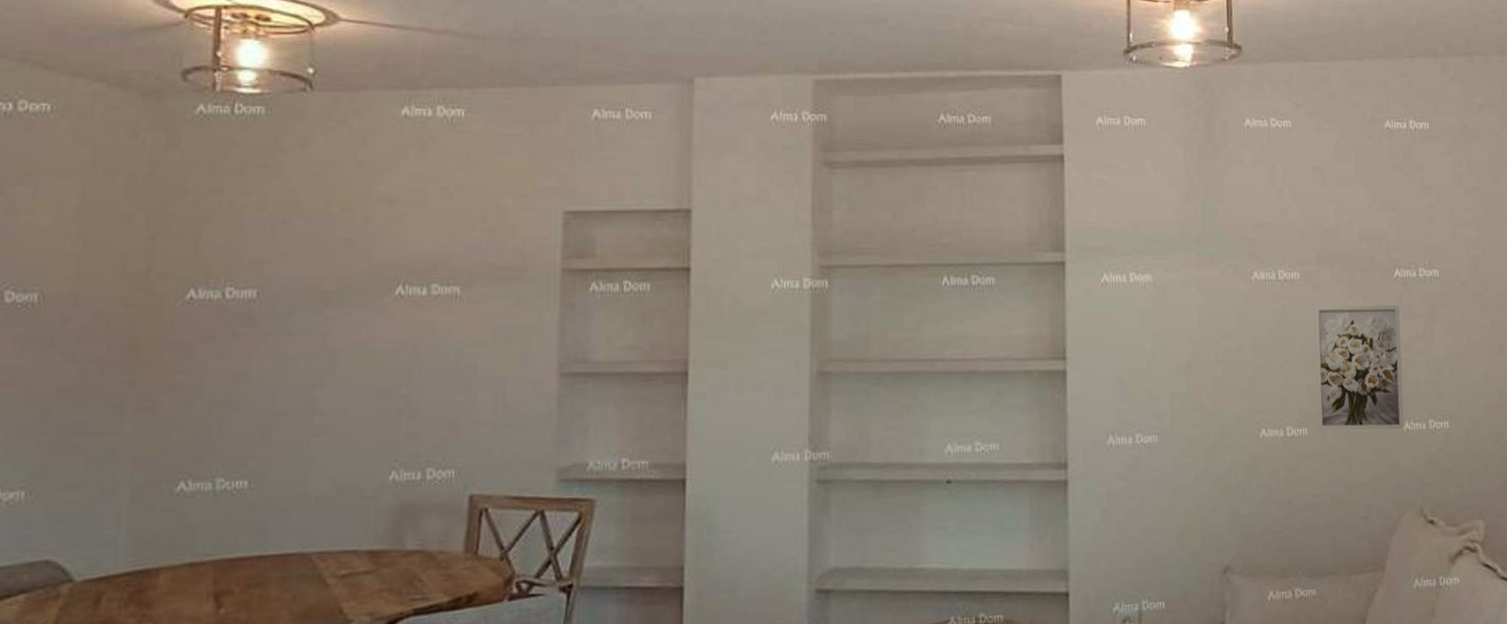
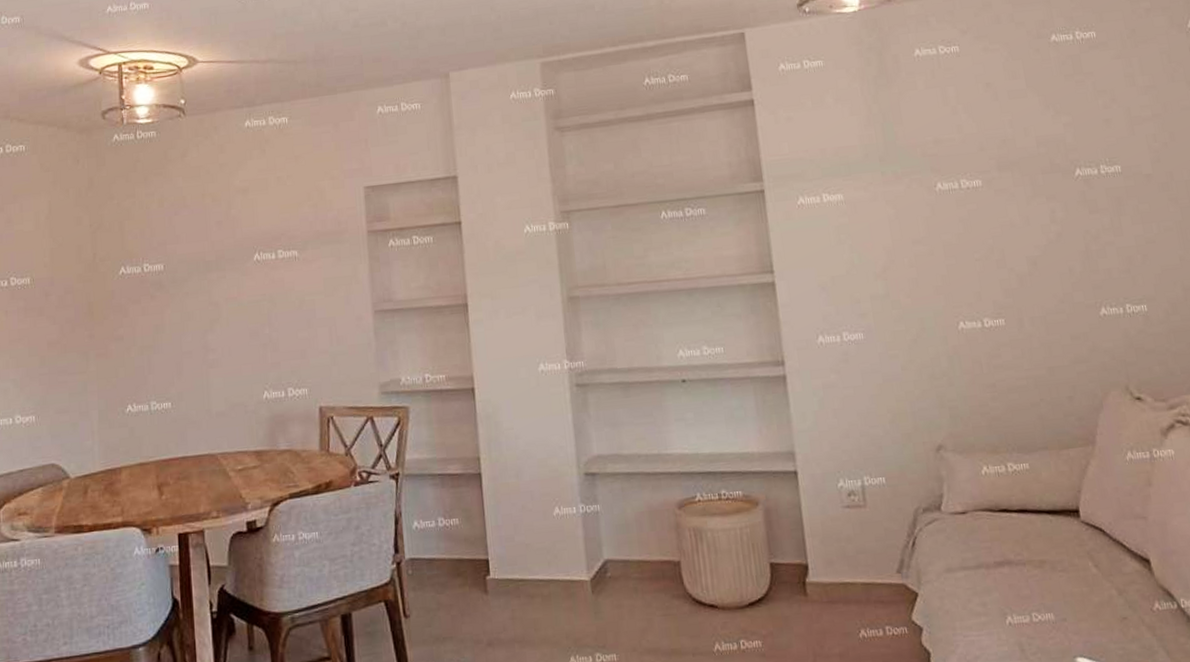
wall art: present [1313,304,1404,430] -> none [998,201,1101,320]

